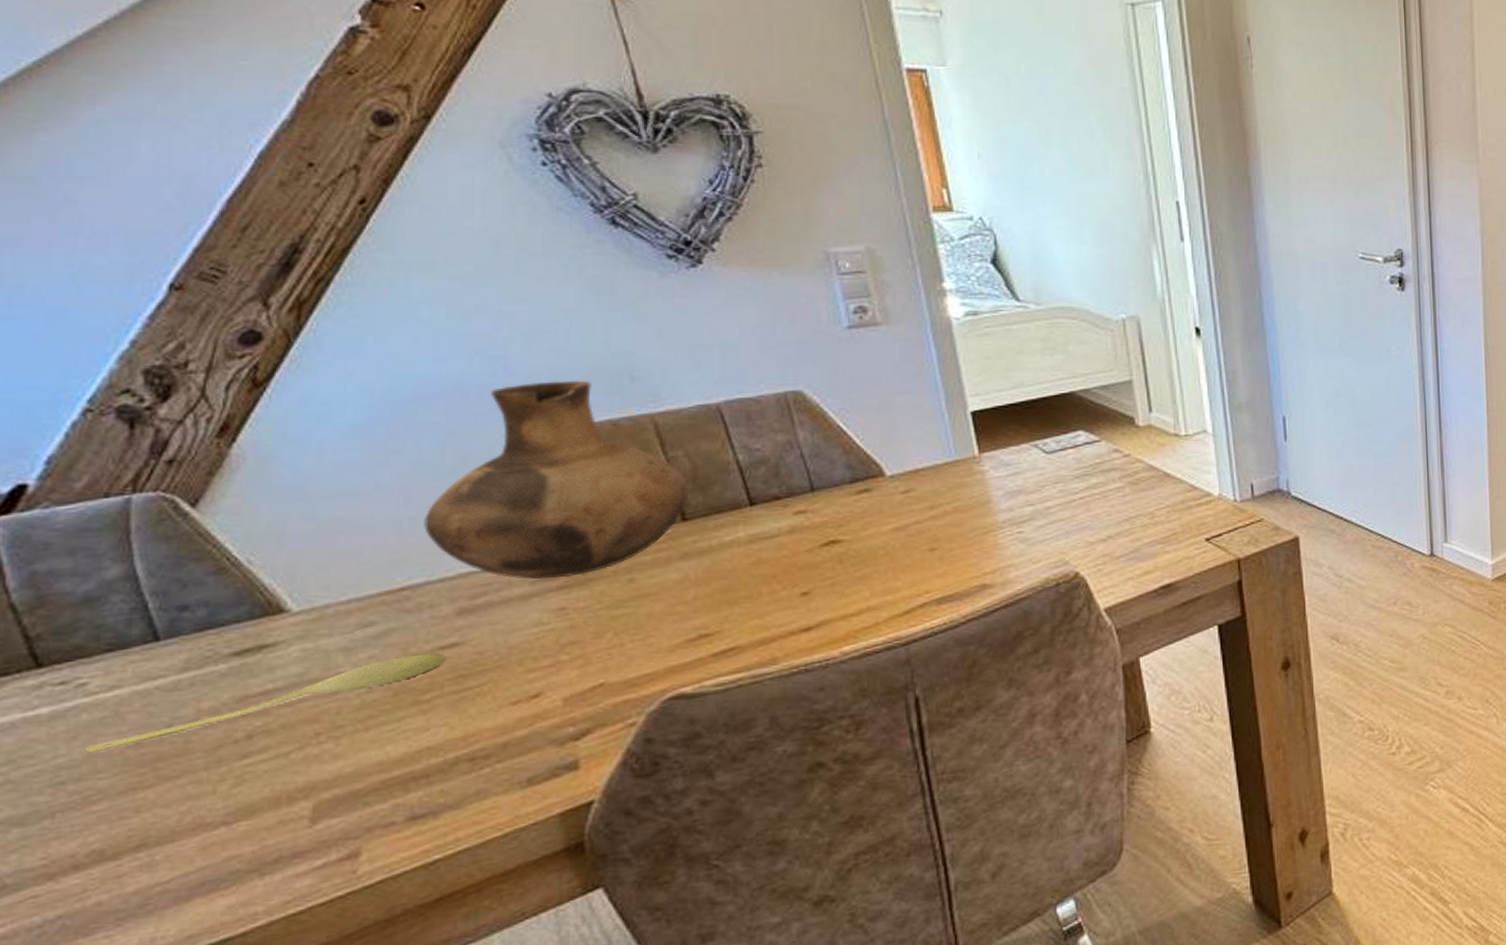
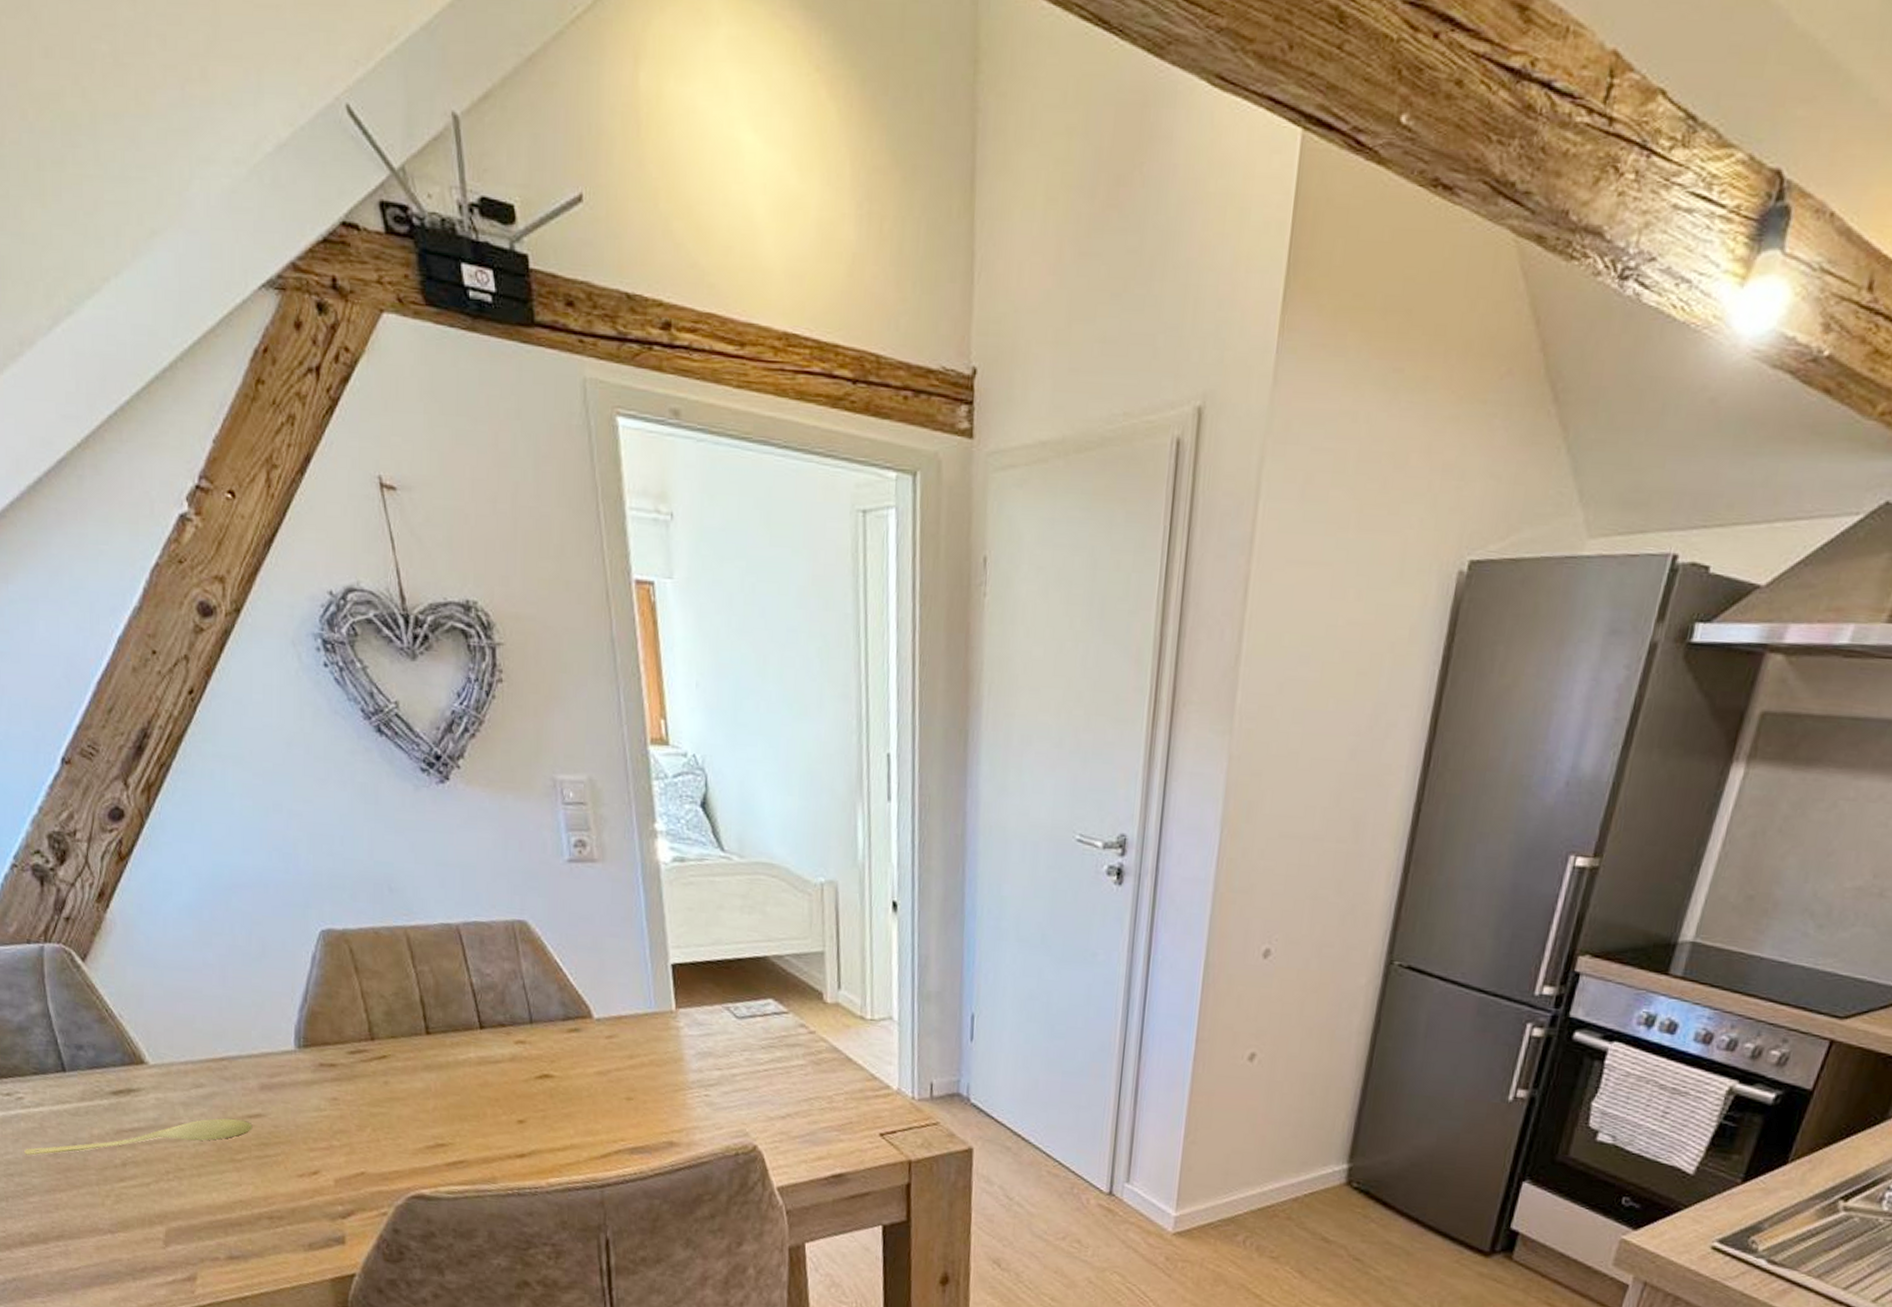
vase: present [424,380,690,579] -> none [237,883,433,1071]

